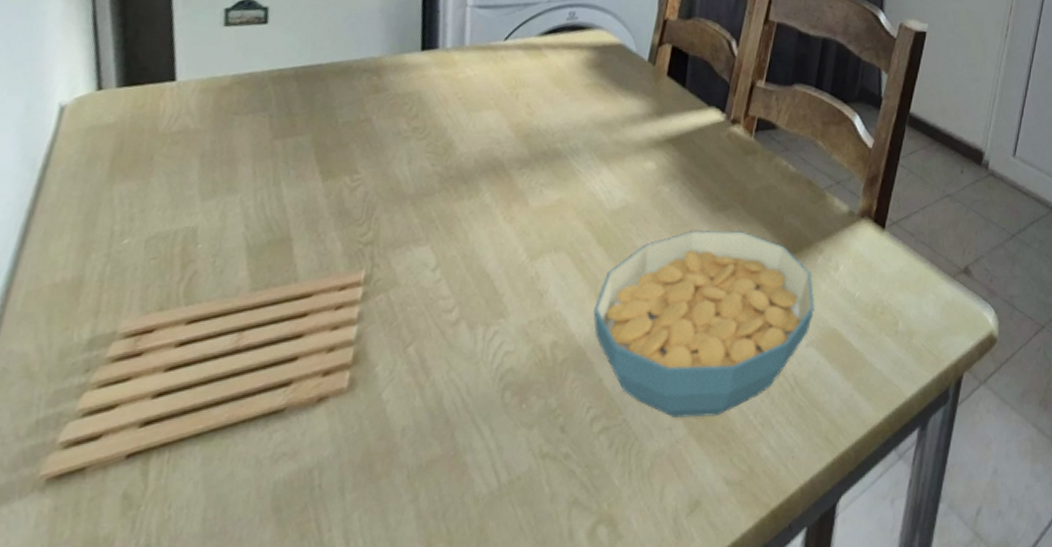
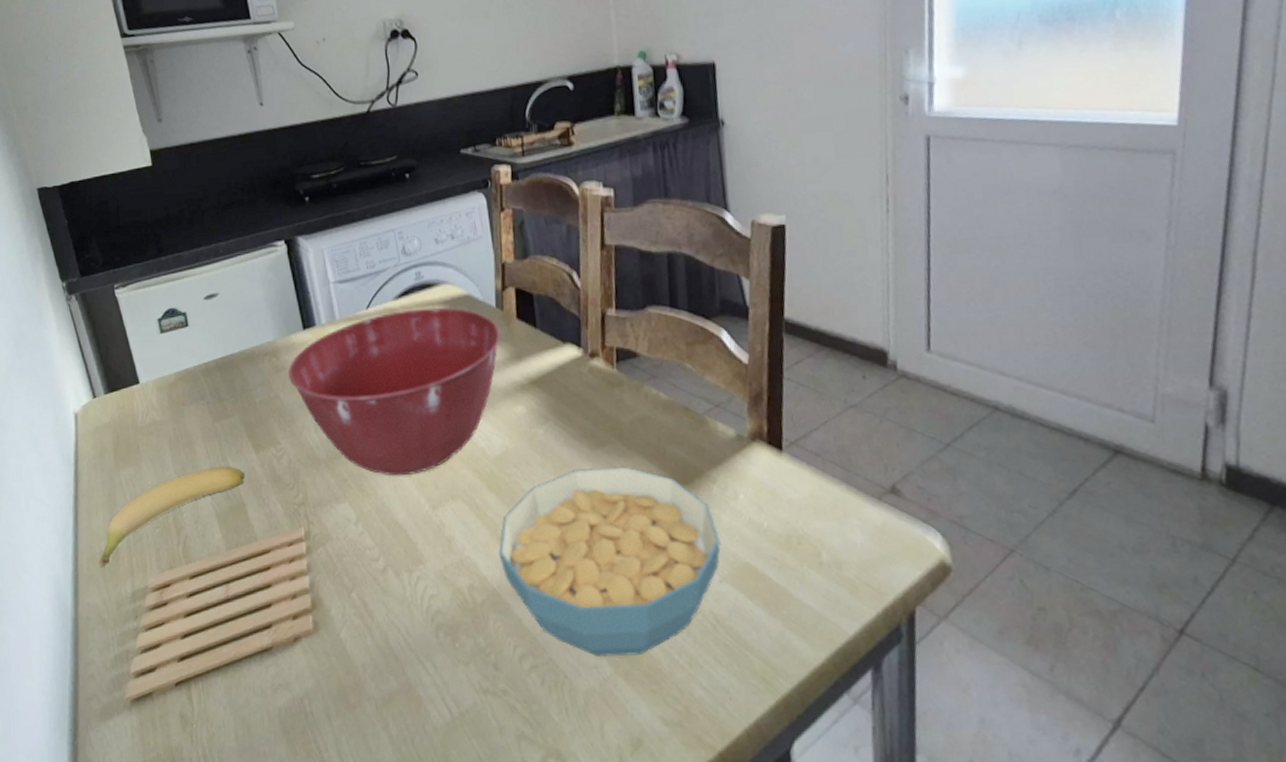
banana: none [45,192,300,305] -> present [99,467,245,568]
mixing bowl: none [388,48,647,222] -> present [288,307,501,476]

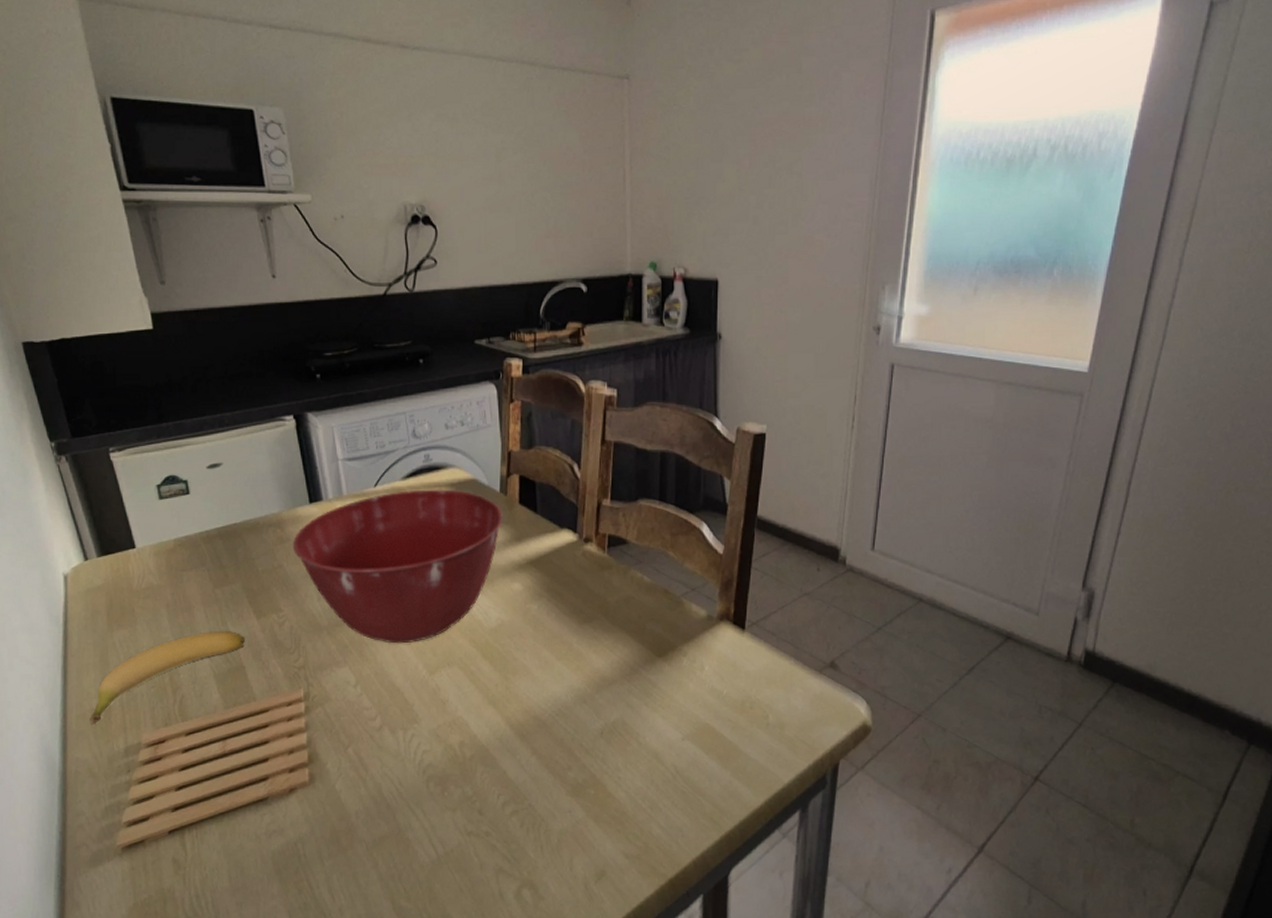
cereal bowl: present [499,466,721,657] -> none [489,640,685,802]

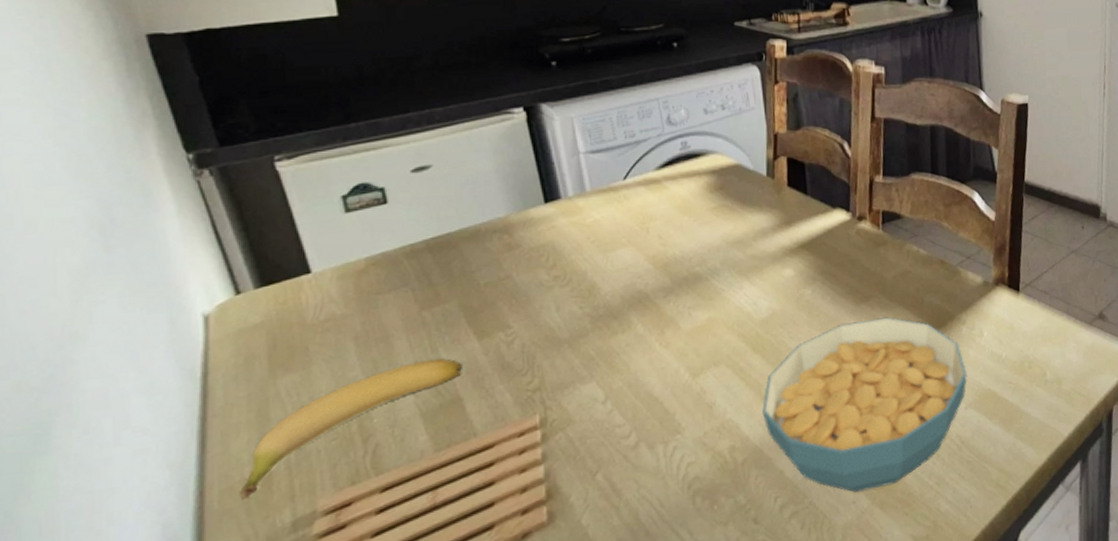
mixing bowl: present [292,489,503,644] -> none [523,177,771,350]
cereal bowl: none [489,640,685,802] -> present [762,317,967,493]

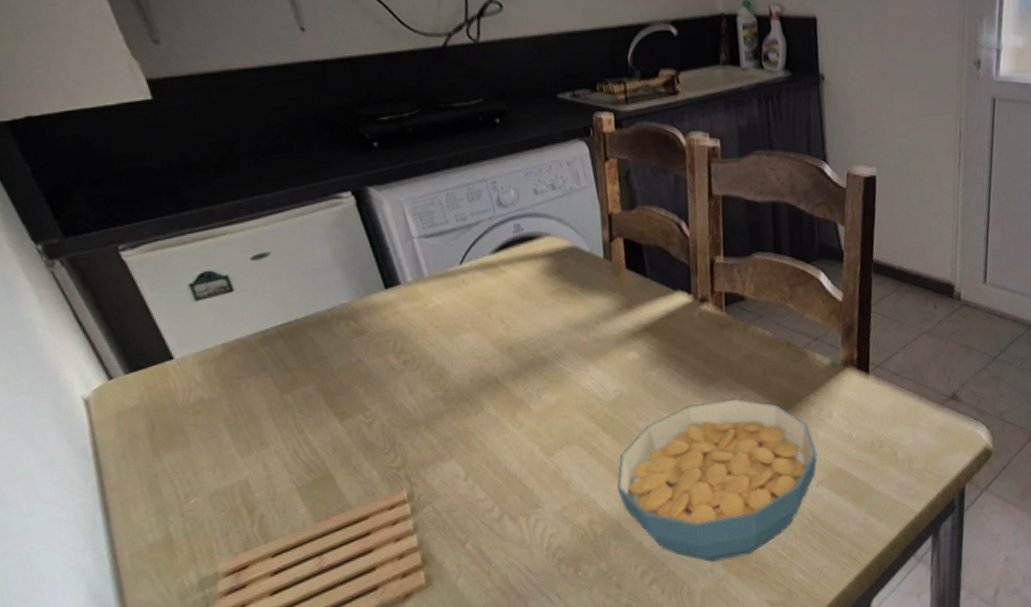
banana: present [240,359,462,499] -> none [147,438,329,562]

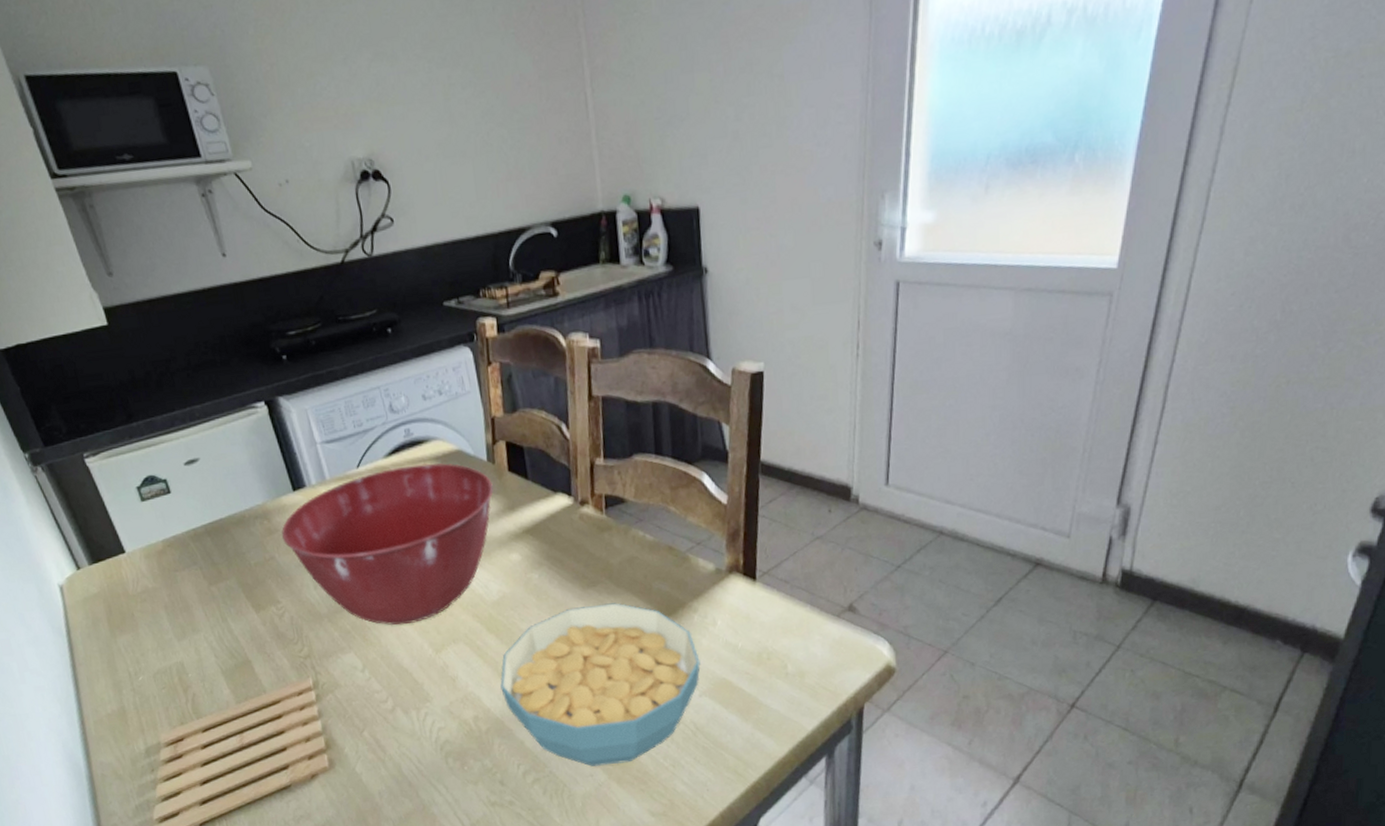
mixing bowl: none [371,260,610,430] -> present [281,463,494,626]

